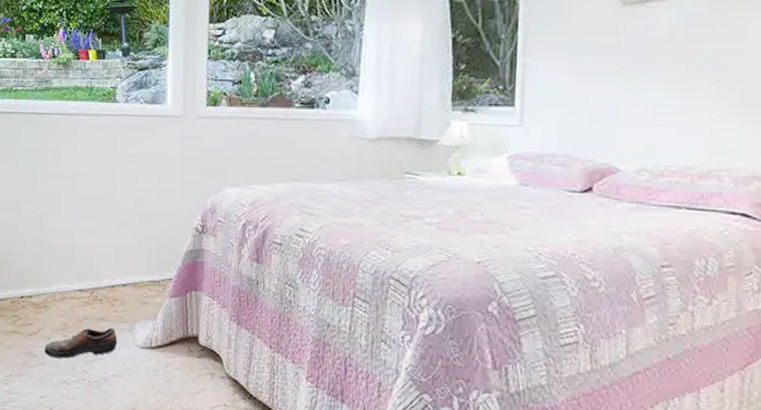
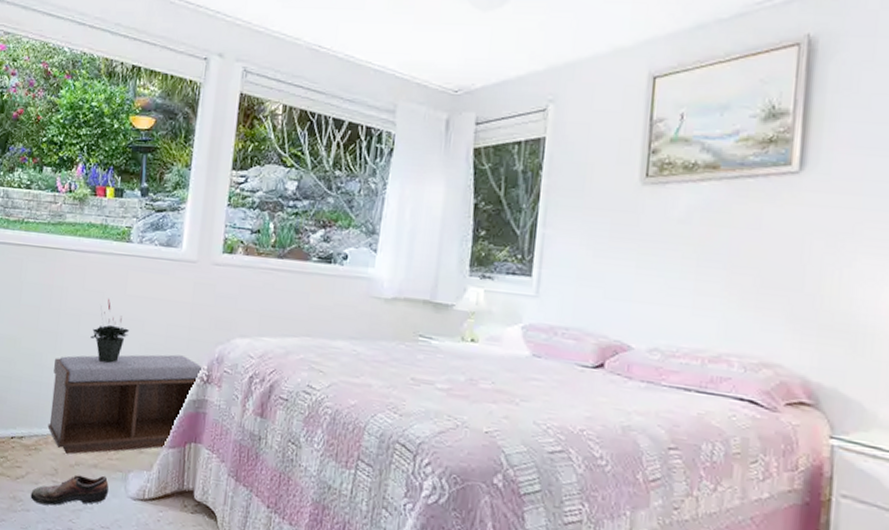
bench: none [54,208,198,310] -> present [47,354,204,455]
potted plant: none [87,159,123,220] -> present [90,299,129,363]

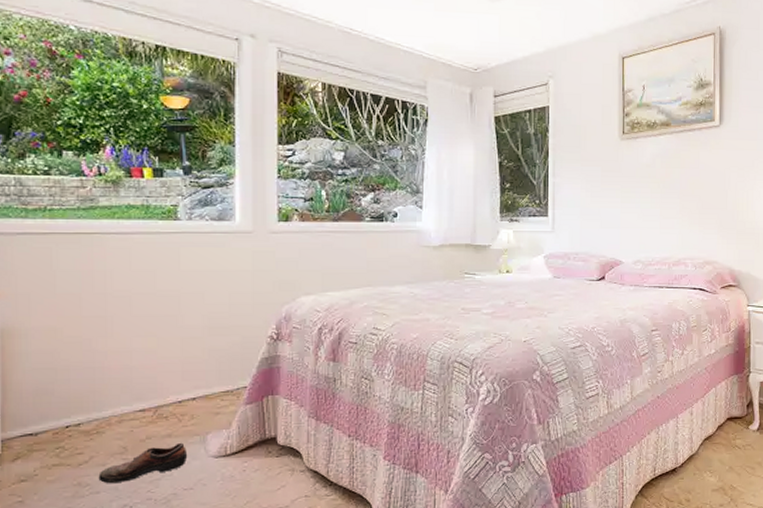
bench: present [47,354,204,455] -> none [107,319,273,430]
potted plant: present [90,299,129,363] -> none [146,277,188,337]

